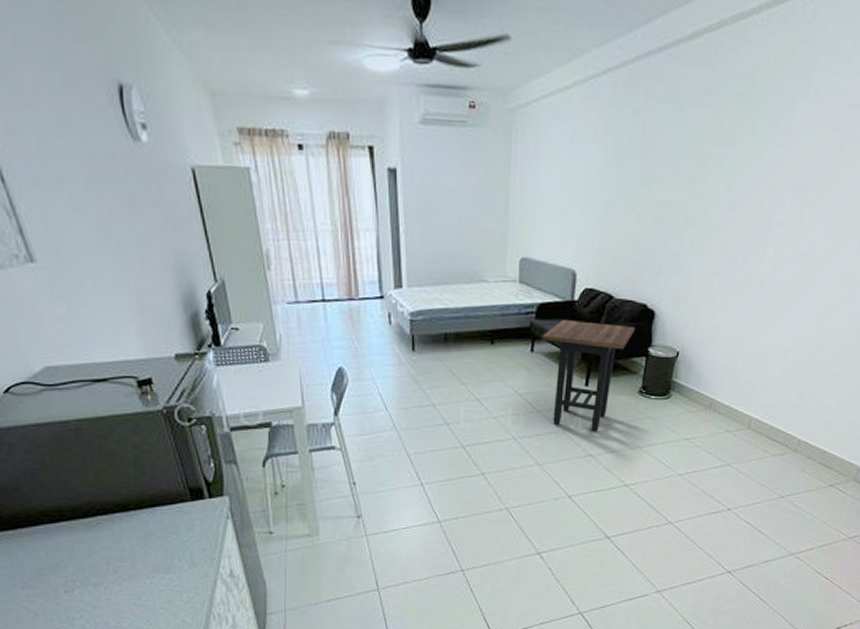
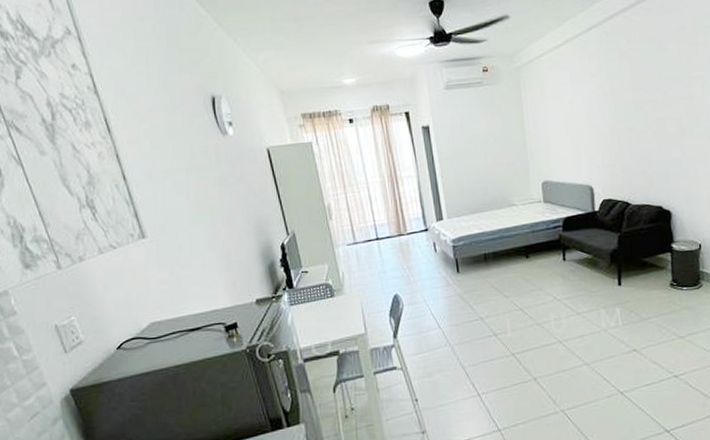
side table: present [542,320,635,432] -> none [571,227,655,328]

